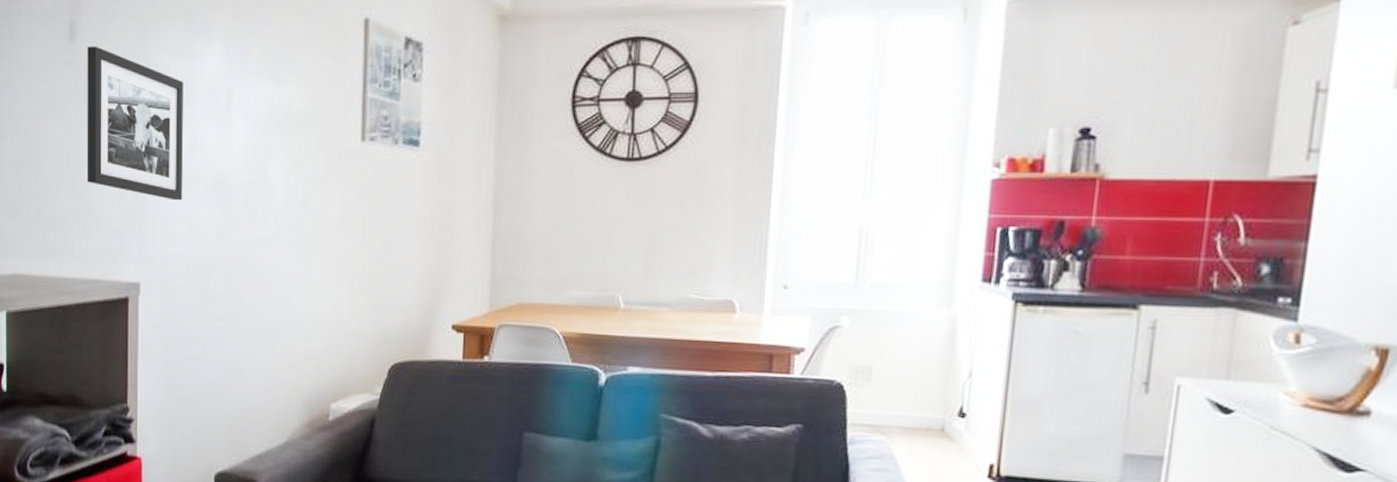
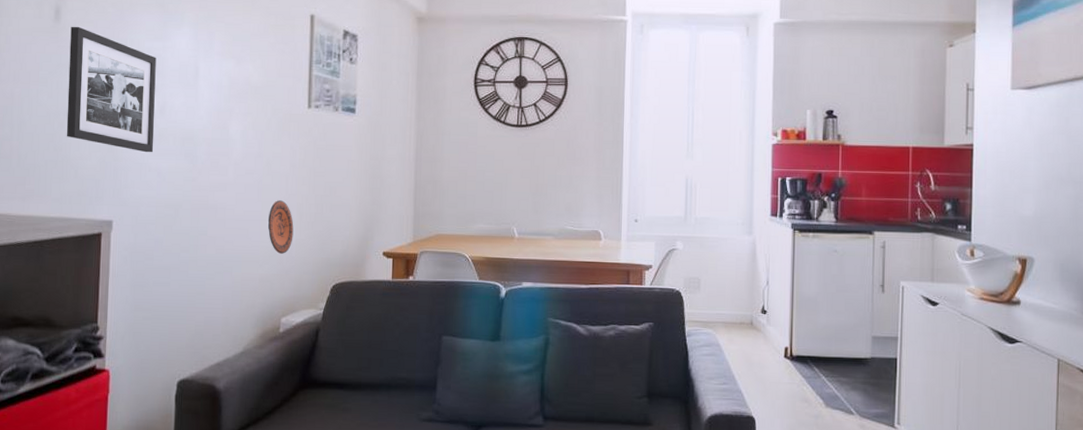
decorative plate: none [314,259,345,326] -> present [267,200,294,254]

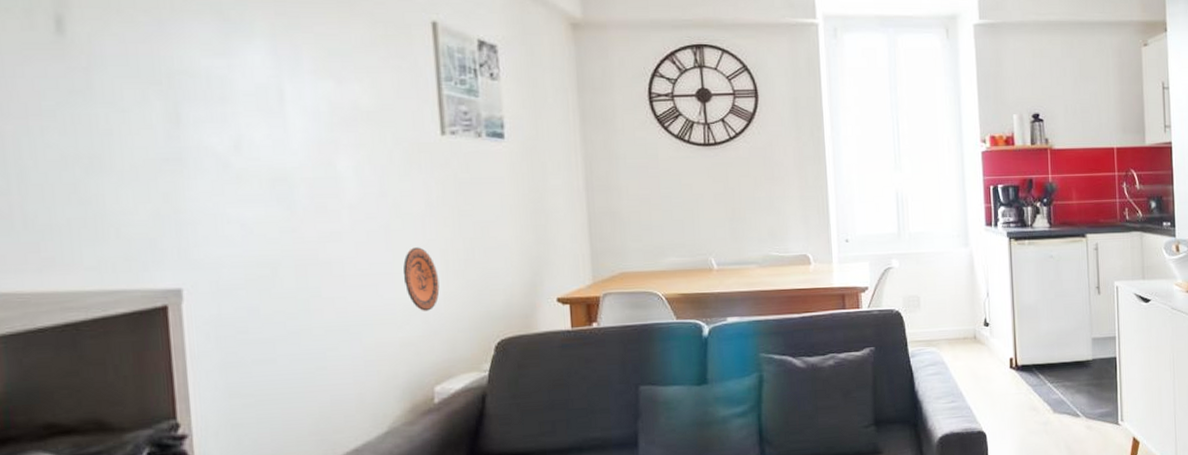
picture frame: present [66,26,156,153] -> none [83,41,231,200]

